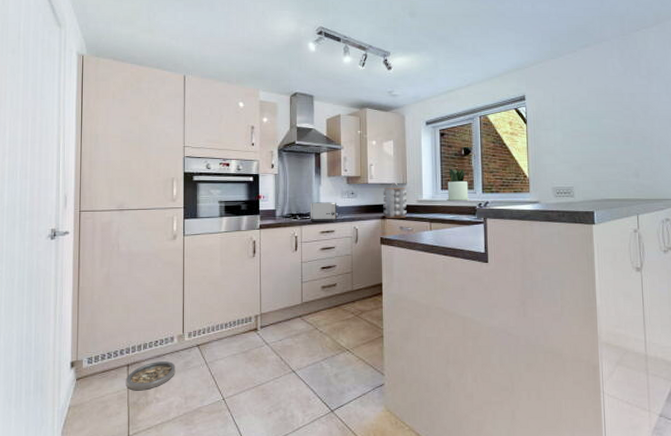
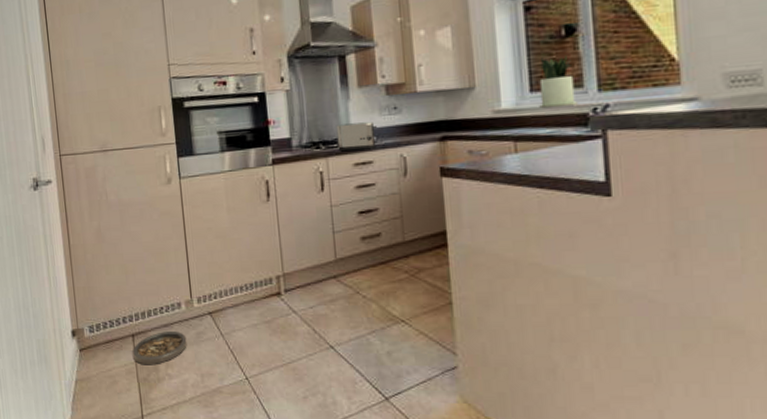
spice rack: present [383,182,407,219] -> none [440,87,478,141]

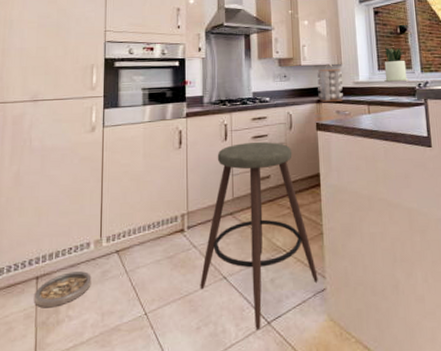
bar stool: none [303,192,447,405] -> present [200,141,318,330]
toaster: present [336,122,377,152] -> none [240,86,271,109]
spice rack: none [440,87,478,141] -> present [317,63,343,103]

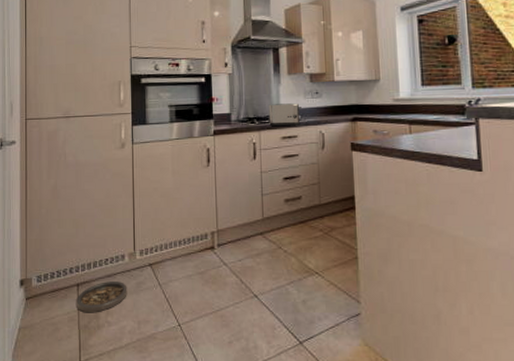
bar stool: present [200,141,318,330] -> none [231,161,352,349]
toaster: none [240,86,271,109] -> present [268,103,301,127]
spice rack: present [317,63,343,103] -> none [352,79,381,122]
planter: present [384,46,409,83] -> none [428,58,457,100]

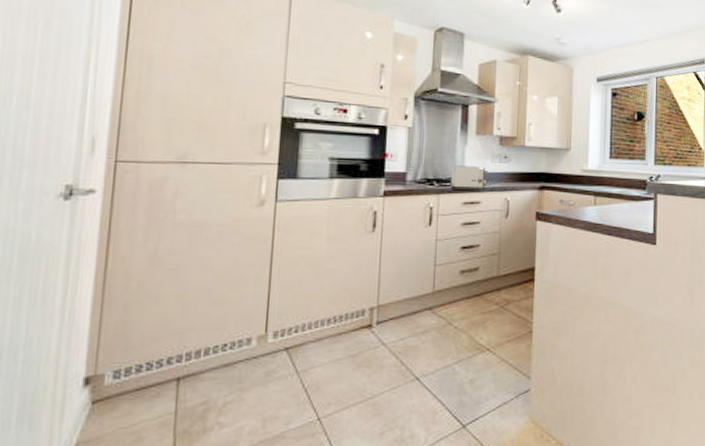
pet bowl: present [76,281,127,313] -> none [173,371,252,415]

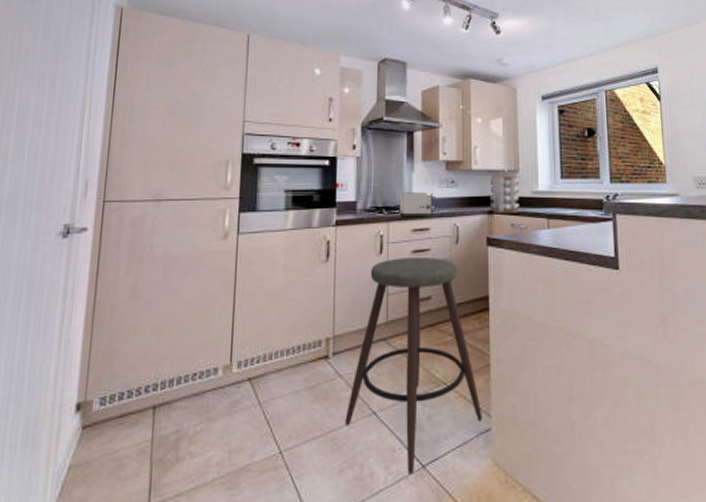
bar stool: none [387,229,523,434] -> present [345,256,482,474]
spice rack: none [541,147,570,191] -> present [490,169,519,214]

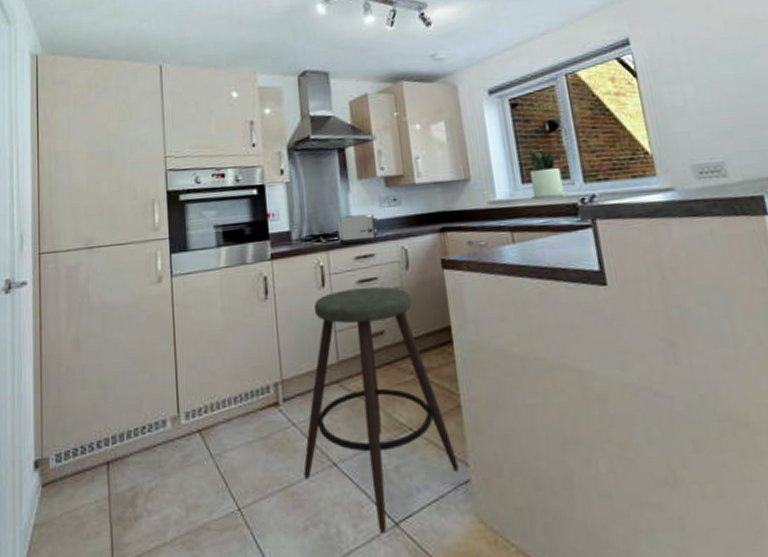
spice rack: present [490,169,519,214] -> none [437,179,476,232]
planter: none [567,151,595,193] -> present [529,148,567,200]

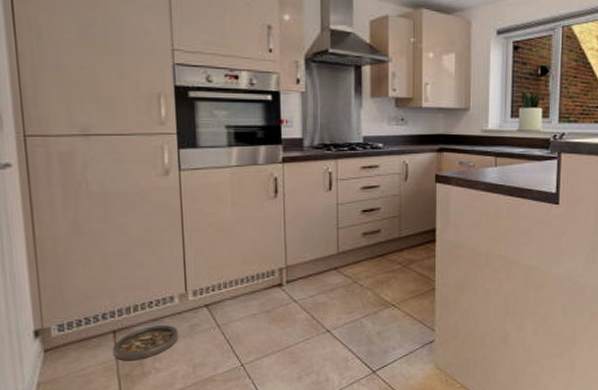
pet bowl: none [106,455,171,500] -> present [113,325,179,361]
bar stool: present [303,286,459,533] -> none [301,193,427,378]
toaster: present [336,214,377,245] -> none [347,130,385,155]

